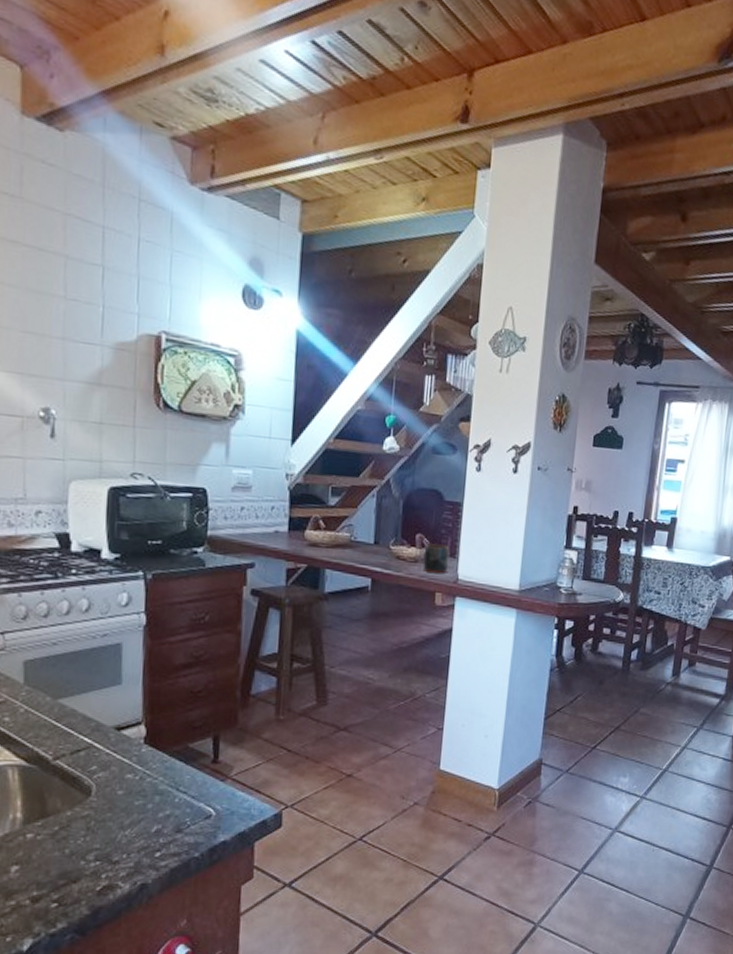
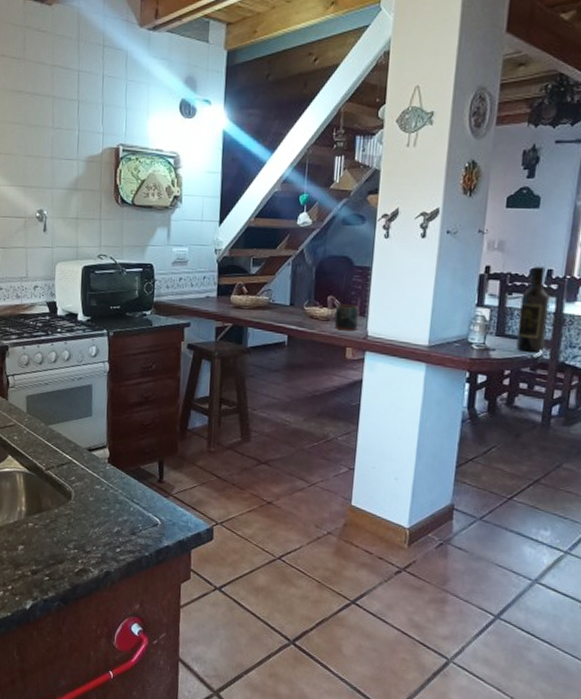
wine bottle: none [601,508,631,597] -> present [516,266,551,353]

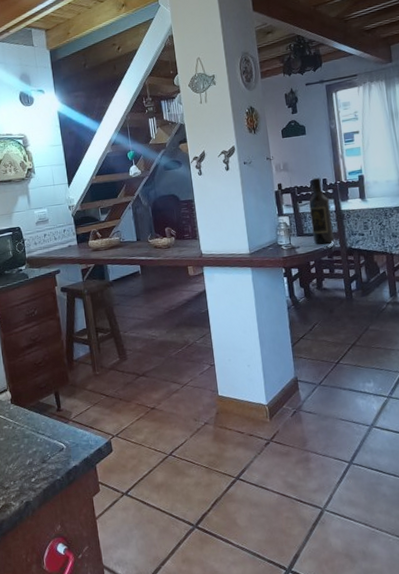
mug: present [334,304,360,330] -> none [172,231,193,253]

